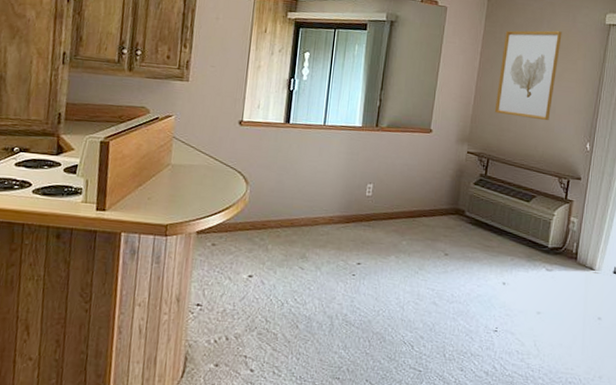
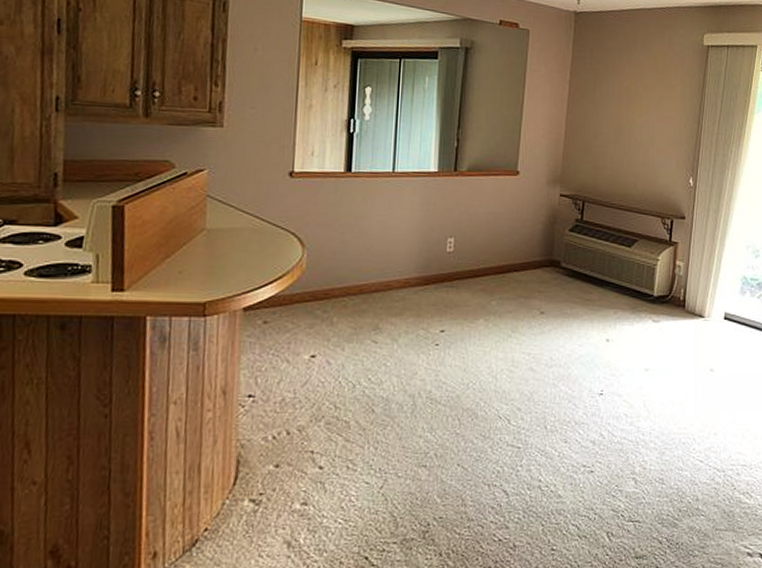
wall art: present [494,30,562,121] -> none [588,54,658,156]

